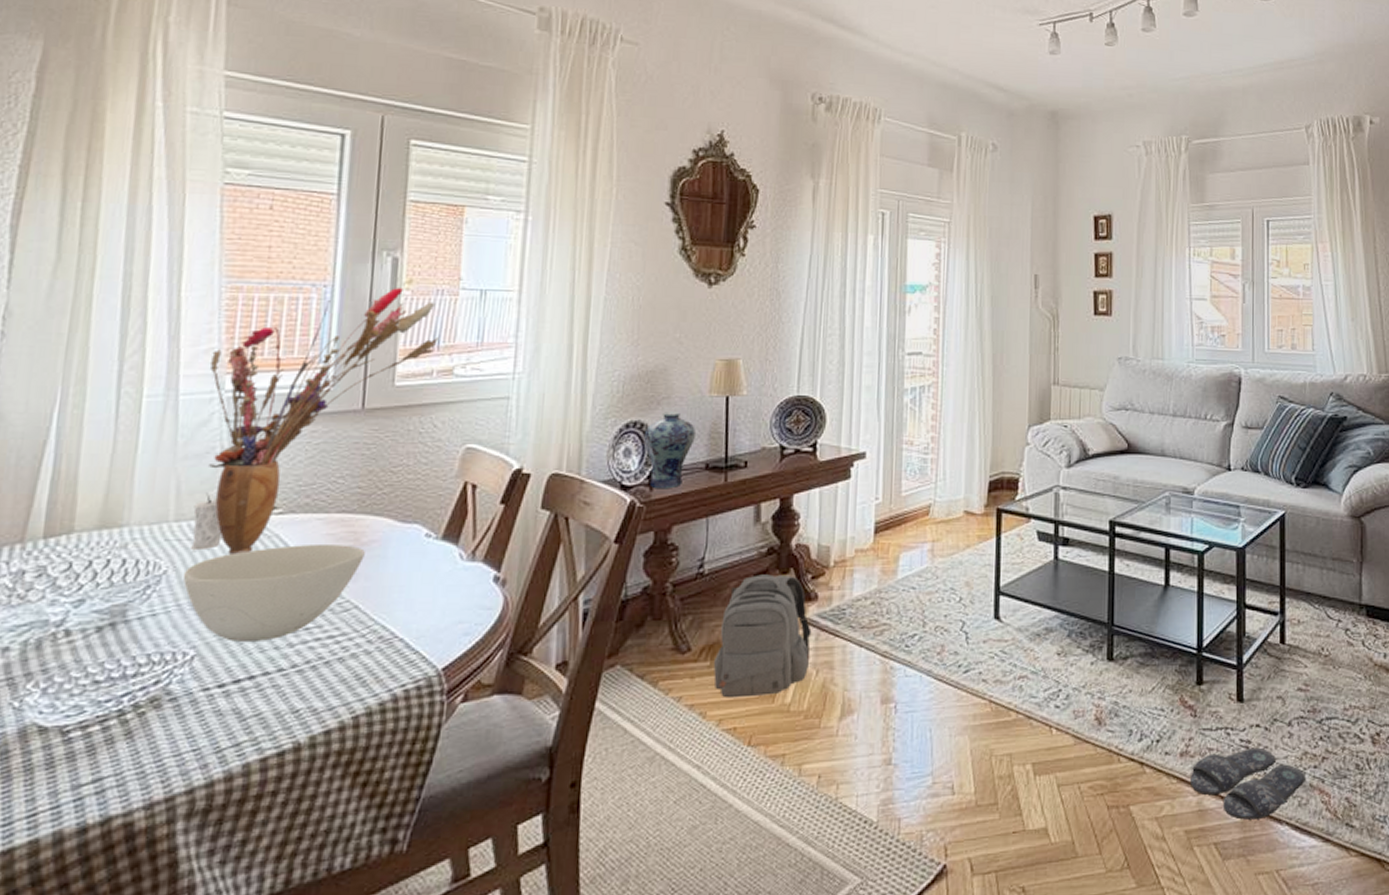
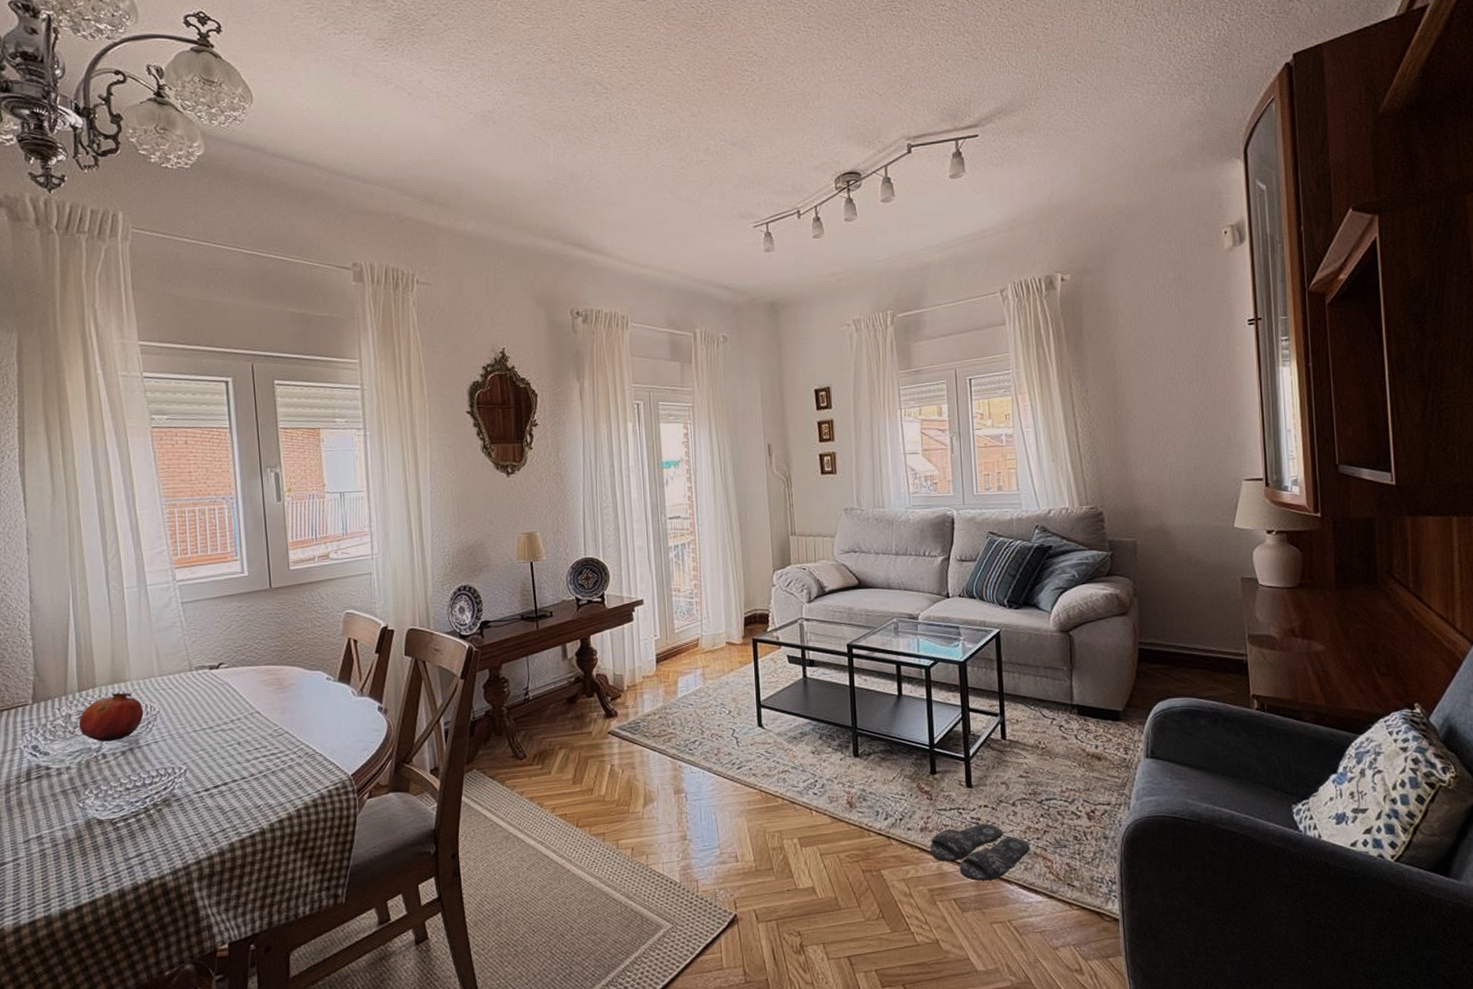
fruit: none [34,543,142,612] -> present [78,693,144,742]
bowl: present [183,545,365,642] -> none [171,688,287,759]
candle: present [189,492,222,551] -> none [169,655,191,697]
bouquet: present [209,288,438,556] -> none [163,496,315,699]
vase: present [643,412,697,489] -> none [472,576,512,637]
backpack: present [713,574,812,698] -> none [544,698,616,792]

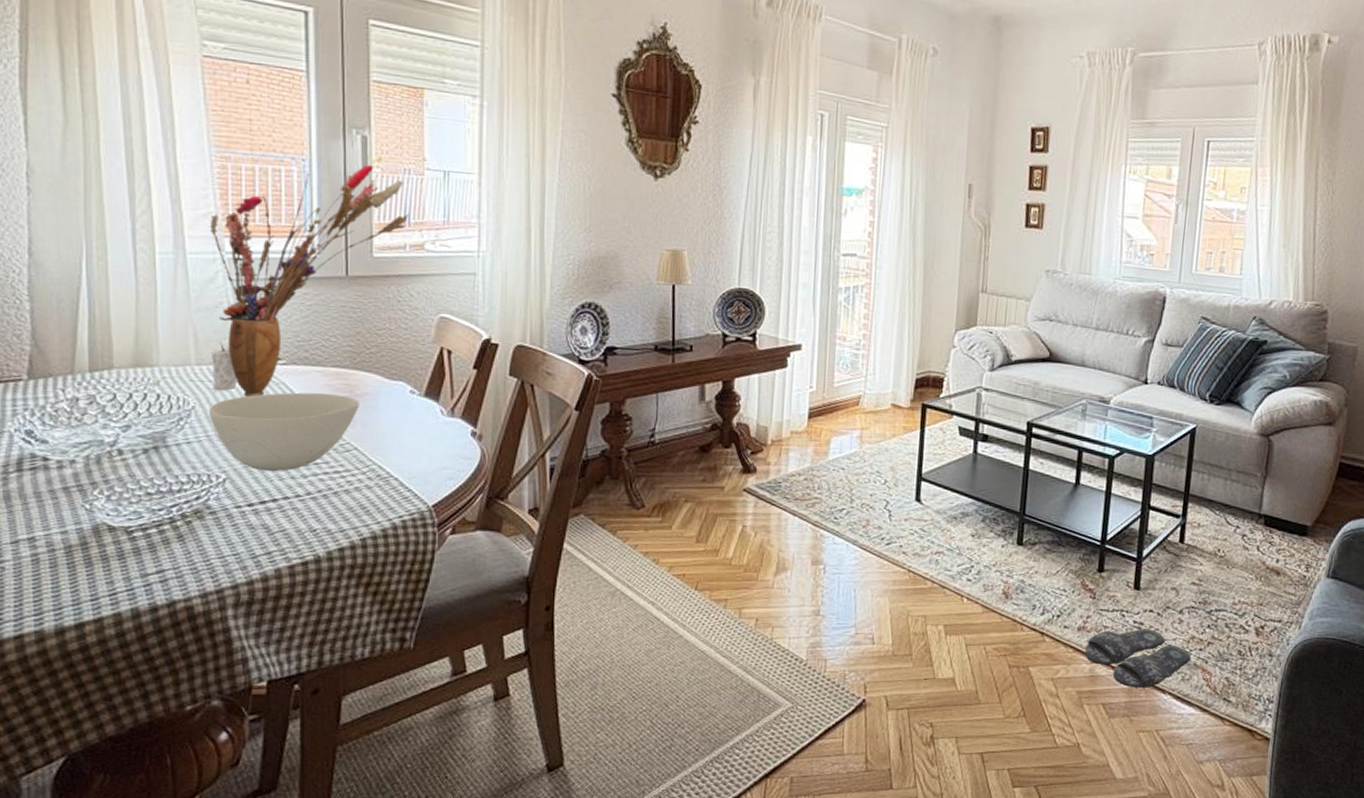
fruit: present [78,693,144,742] -> none [88,379,174,436]
bouquet: none [163,496,315,699] -> present [209,165,408,398]
candle: none [169,655,191,697] -> present [211,341,237,392]
bowl: none [171,688,287,759] -> present [210,392,359,471]

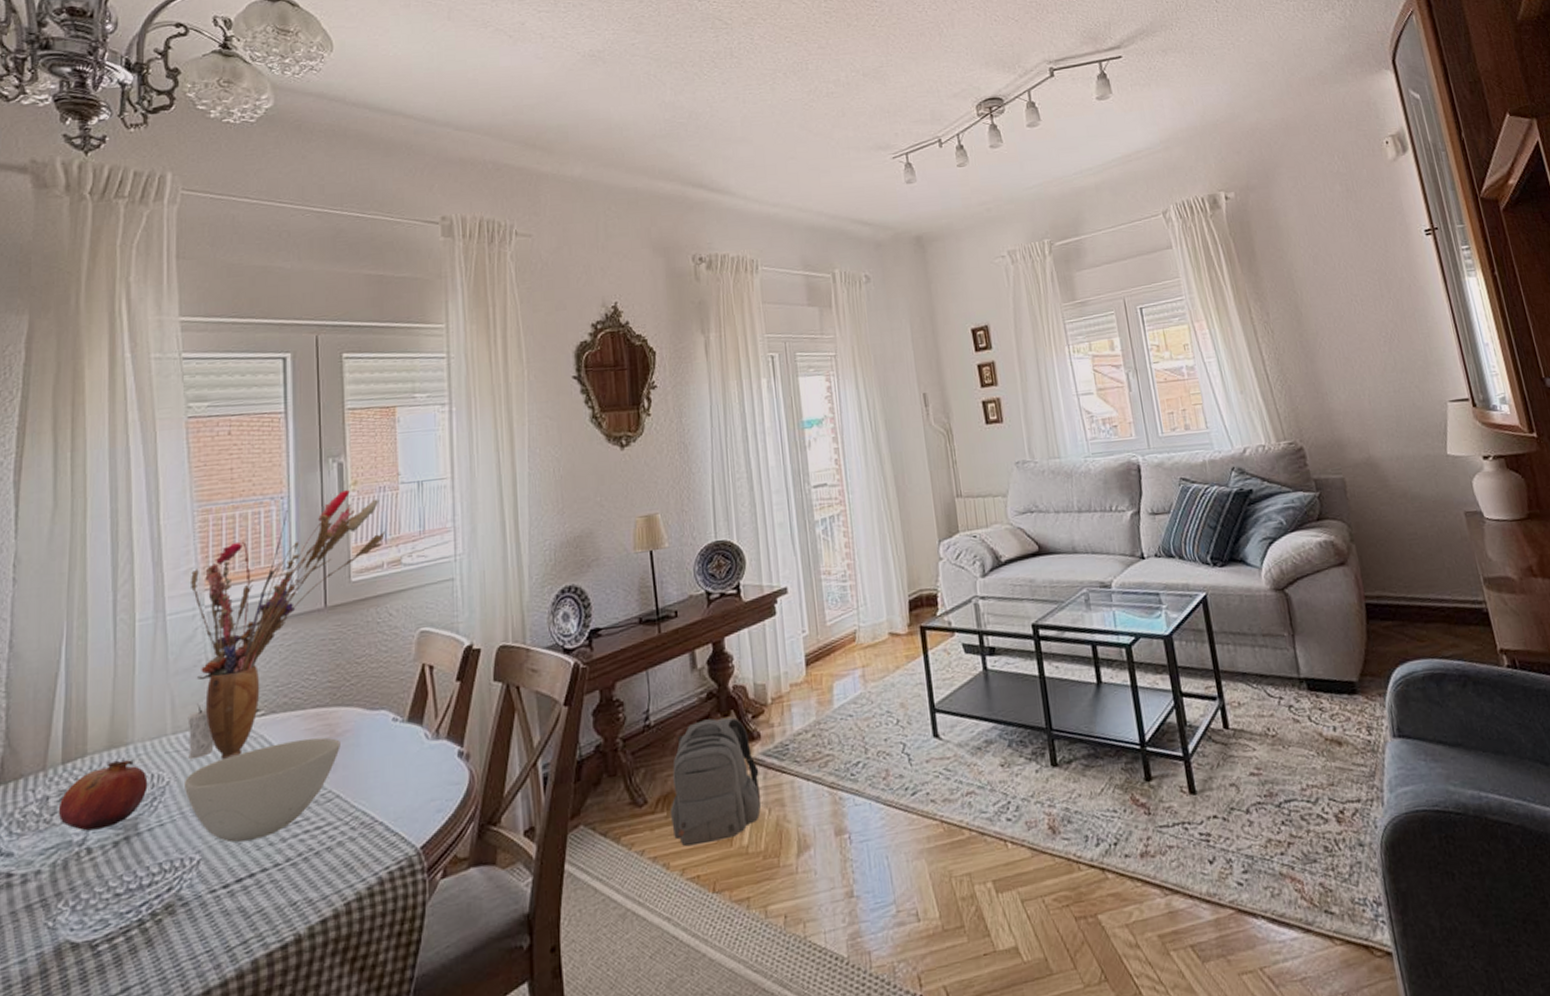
fruit: none [88,379,174,436] -> present [58,760,148,832]
backpack: none [664,447,751,550] -> present [669,717,761,847]
slippers: present [1085,628,1191,688] -> none [1155,839,1274,918]

